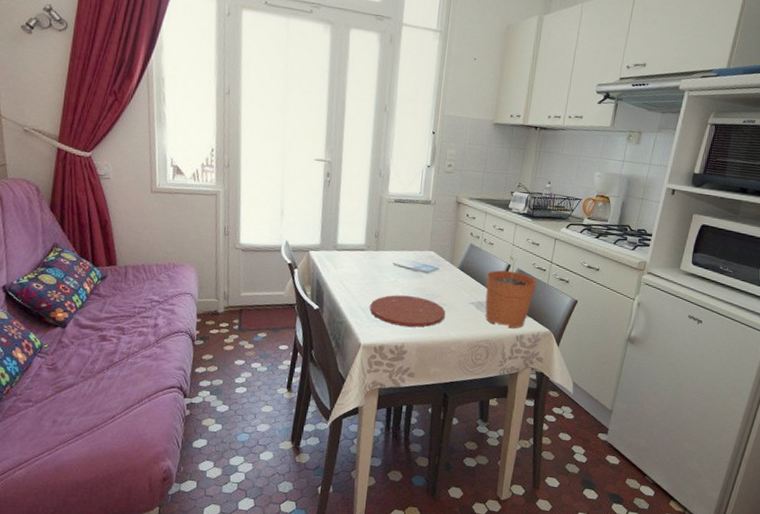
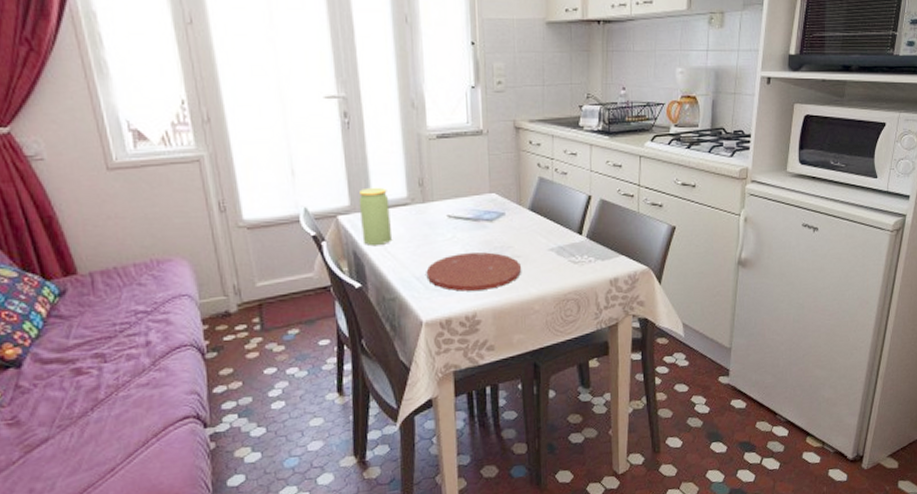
jar: none [325,232,351,279] -> present [358,187,391,245]
plant pot: present [485,256,537,329] -> none [565,185,626,273]

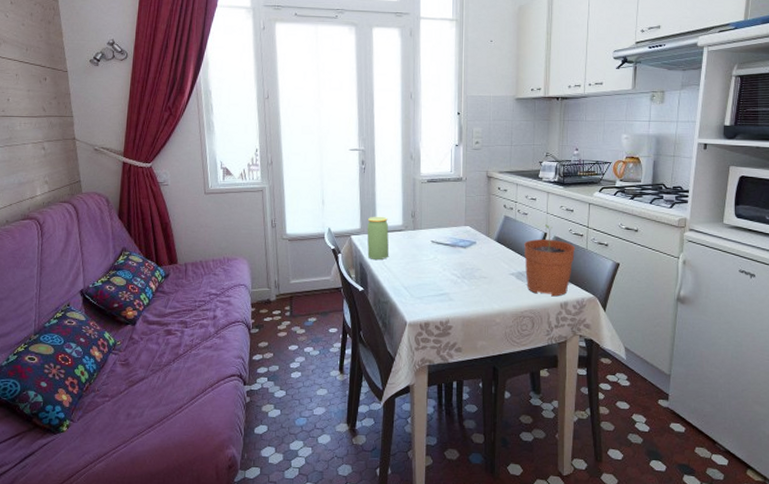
plate: present [426,252,521,291] -> none [412,271,486,302]
plant pot: none [565,185,626,273] -> present [524,224,576,297]

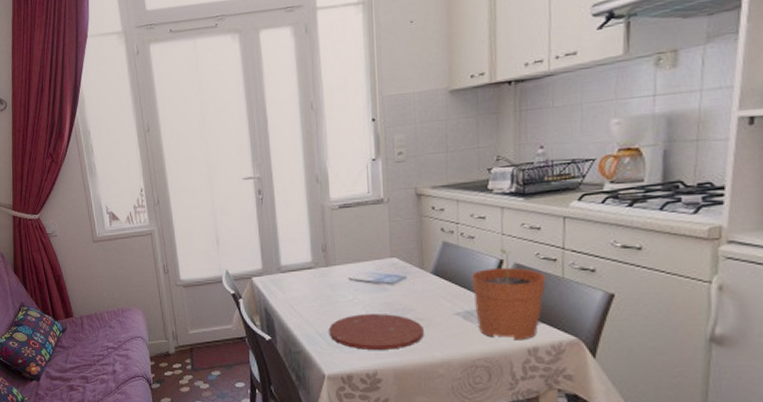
jar: present [367,216,389,259] -> none [269,253,297,303]
plate: none [412,271,486,302] -> present [328,314,424,350]

